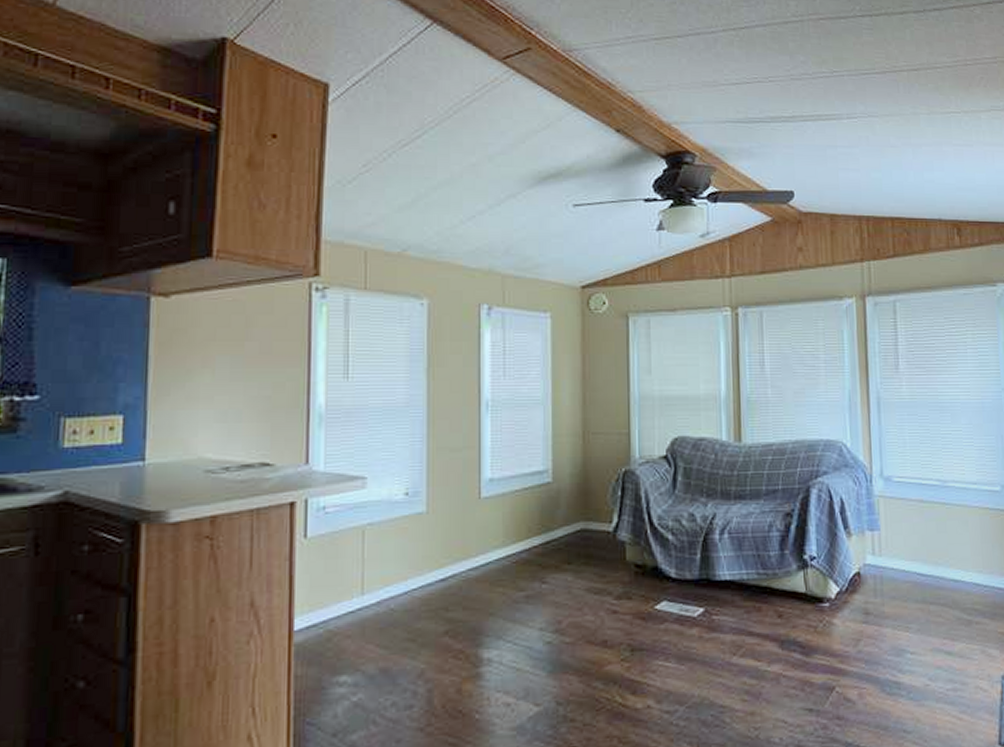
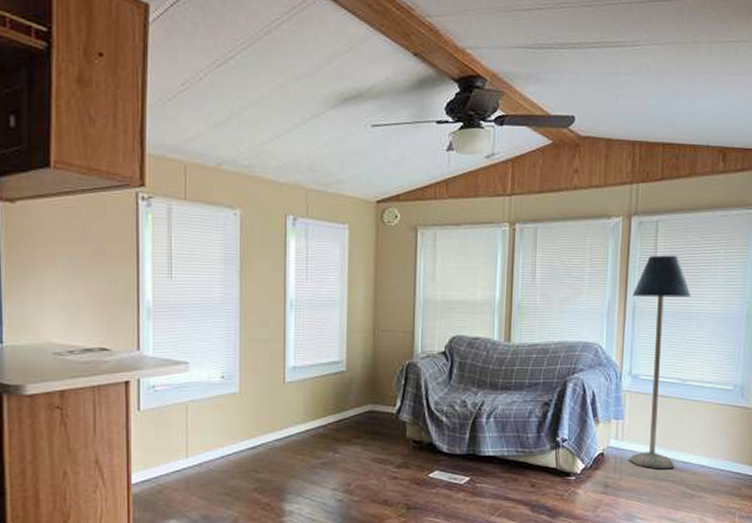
floor lamp: none [875,339,944,591] -> present [629,255,692,469]

